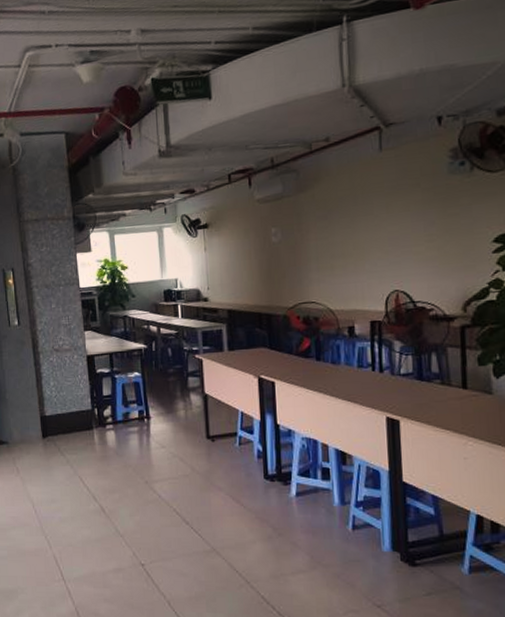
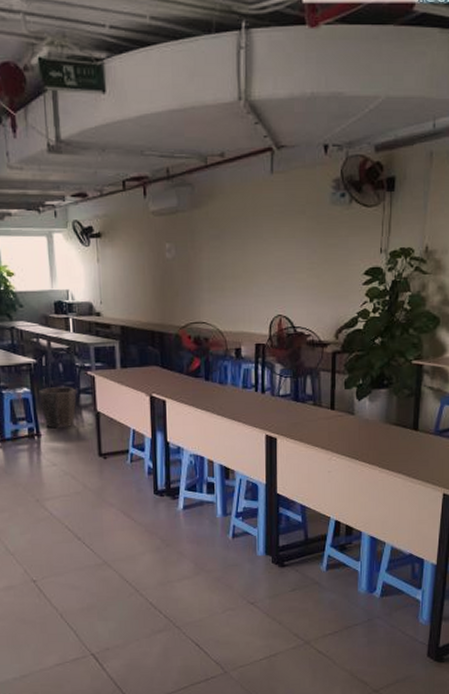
waste bin: none [149,370,185,411] -> present [39,387,77,429]

